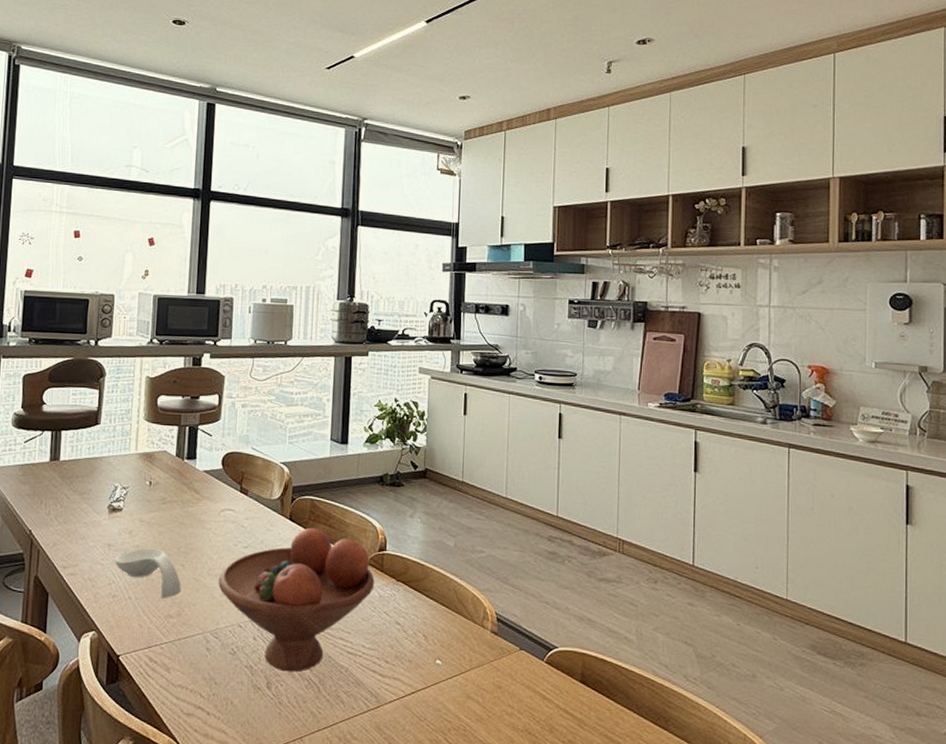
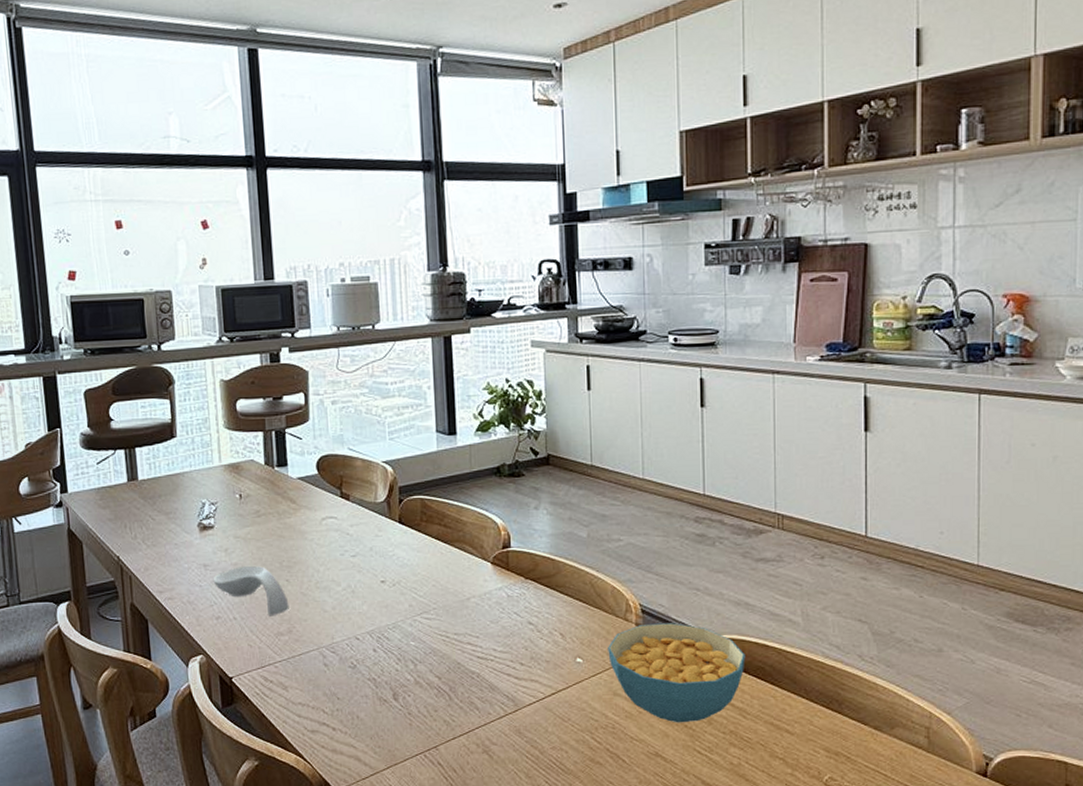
fruit bowl: present [218,527,375,672] -> none [328,529,501,682]
cereal bowl: none [465,632,586,730] -> present [608,623,745,723]

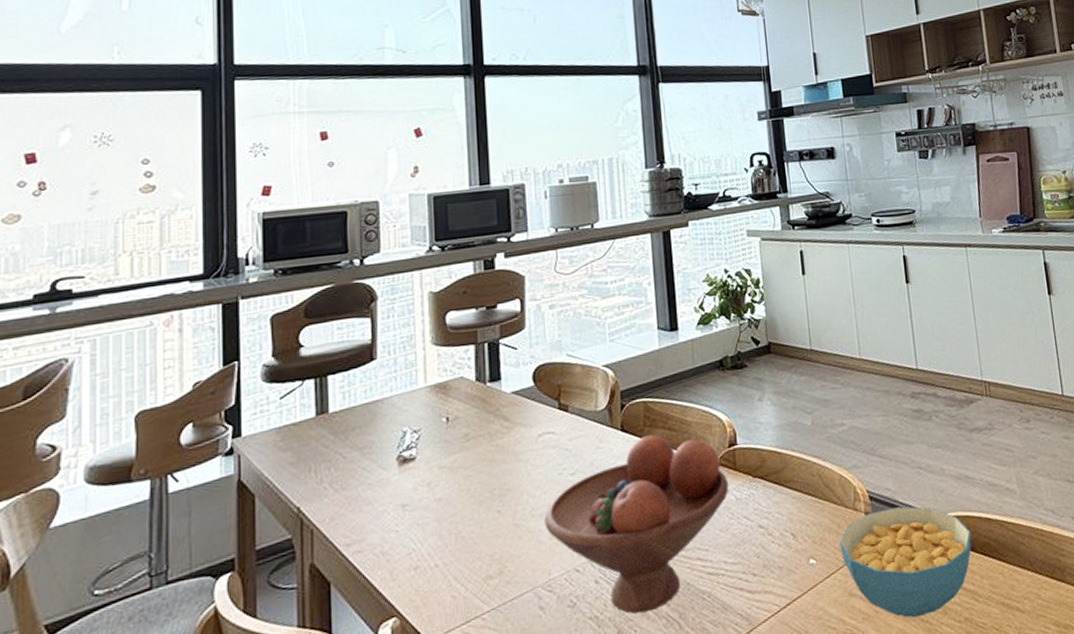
spoon rest: present [213,565,289,617] -> none [412,498,500,558]
fruit bowl: none [328,529,501,682] -> present [544,434,729,614]

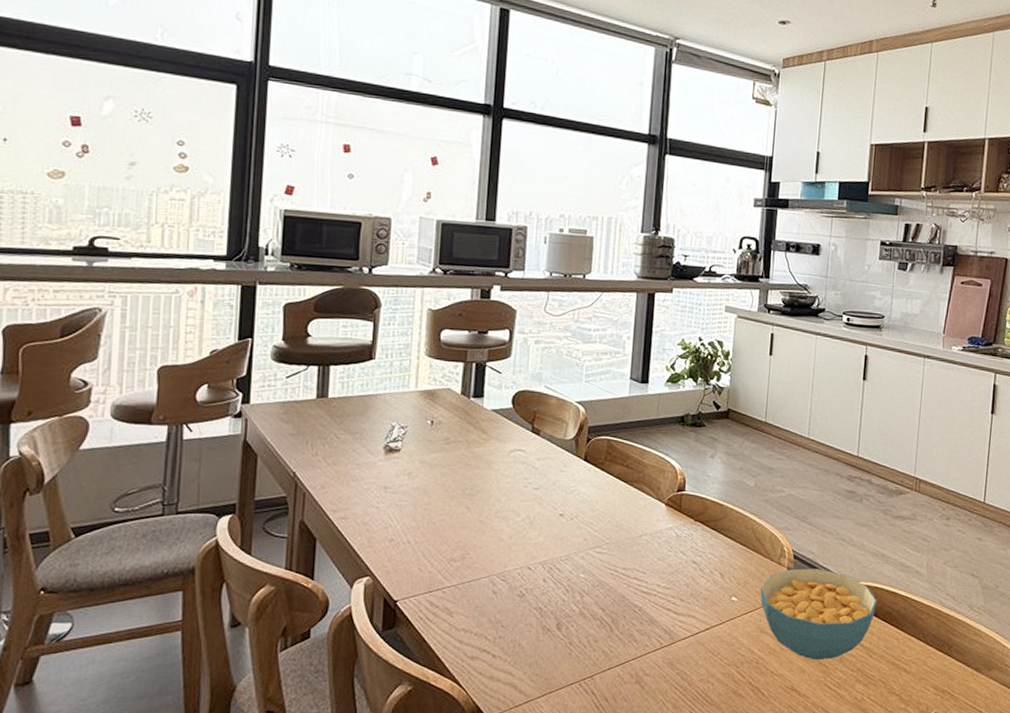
fruit bowl: present [544,434,729,614] -> none [506,468,672,613]

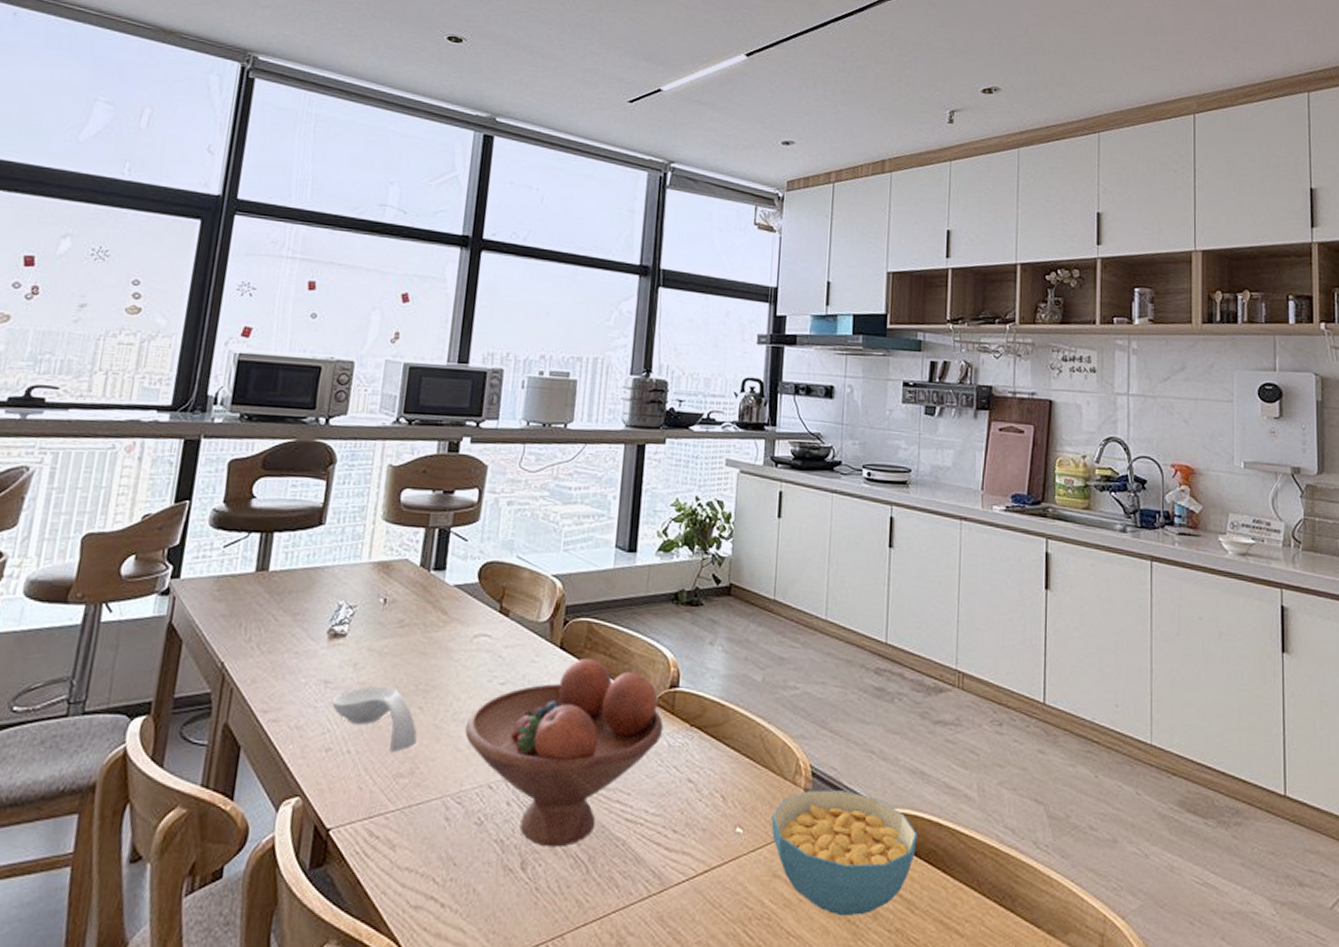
spoon rest: none [391,490,466,542] -> present [331,685,417,752]
fruit bowl: none [506,468,672,613] -> present [465,657,664,848]

